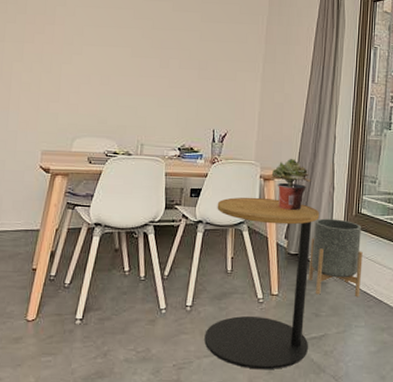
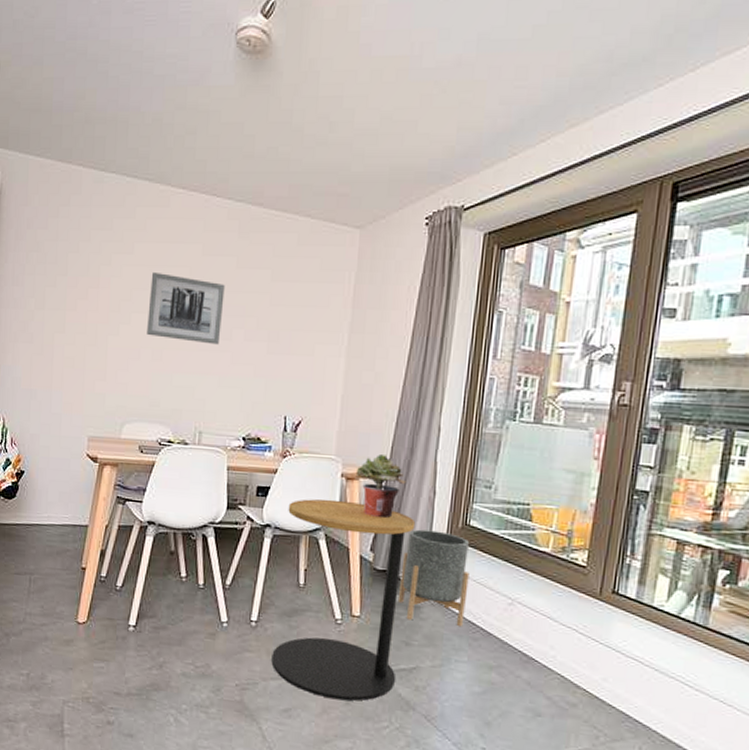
wall art: none [96,12,163,72] -> present [147,271,225,345]

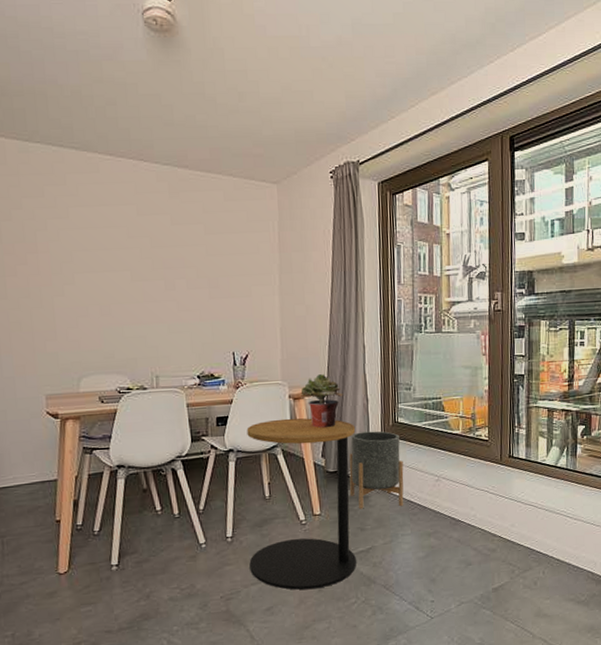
wall art: present [147,271,225,345] -> none [89,233,165,296]

